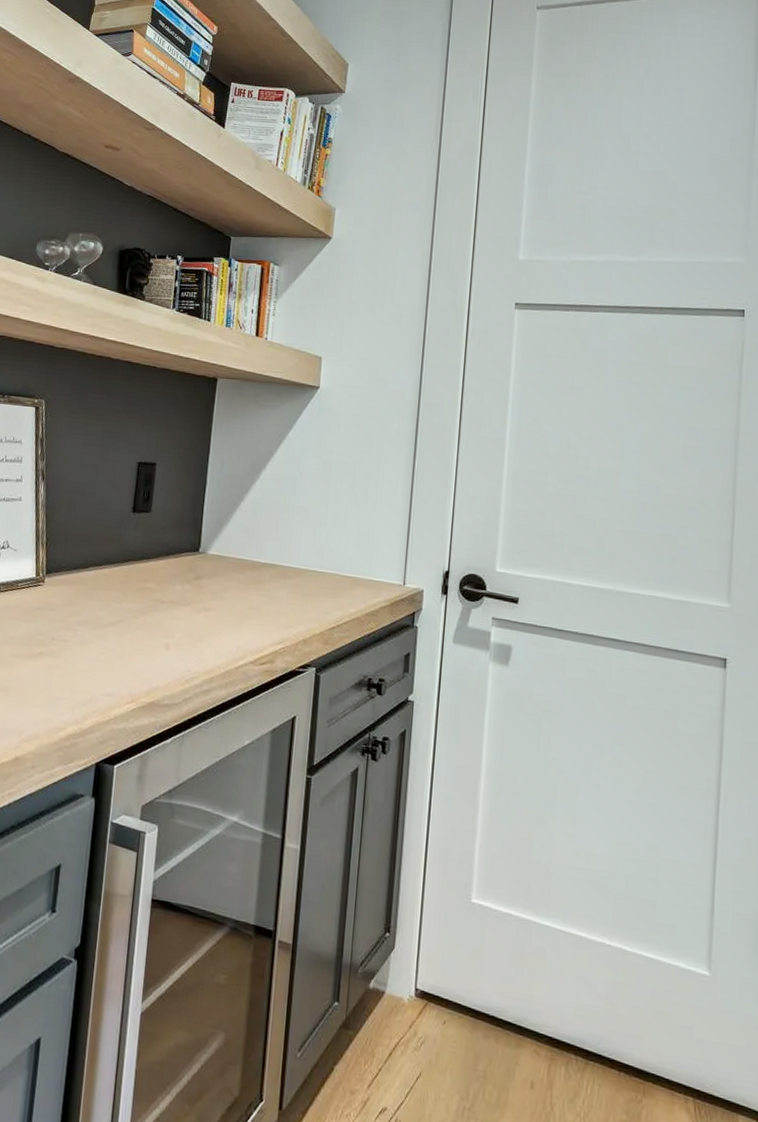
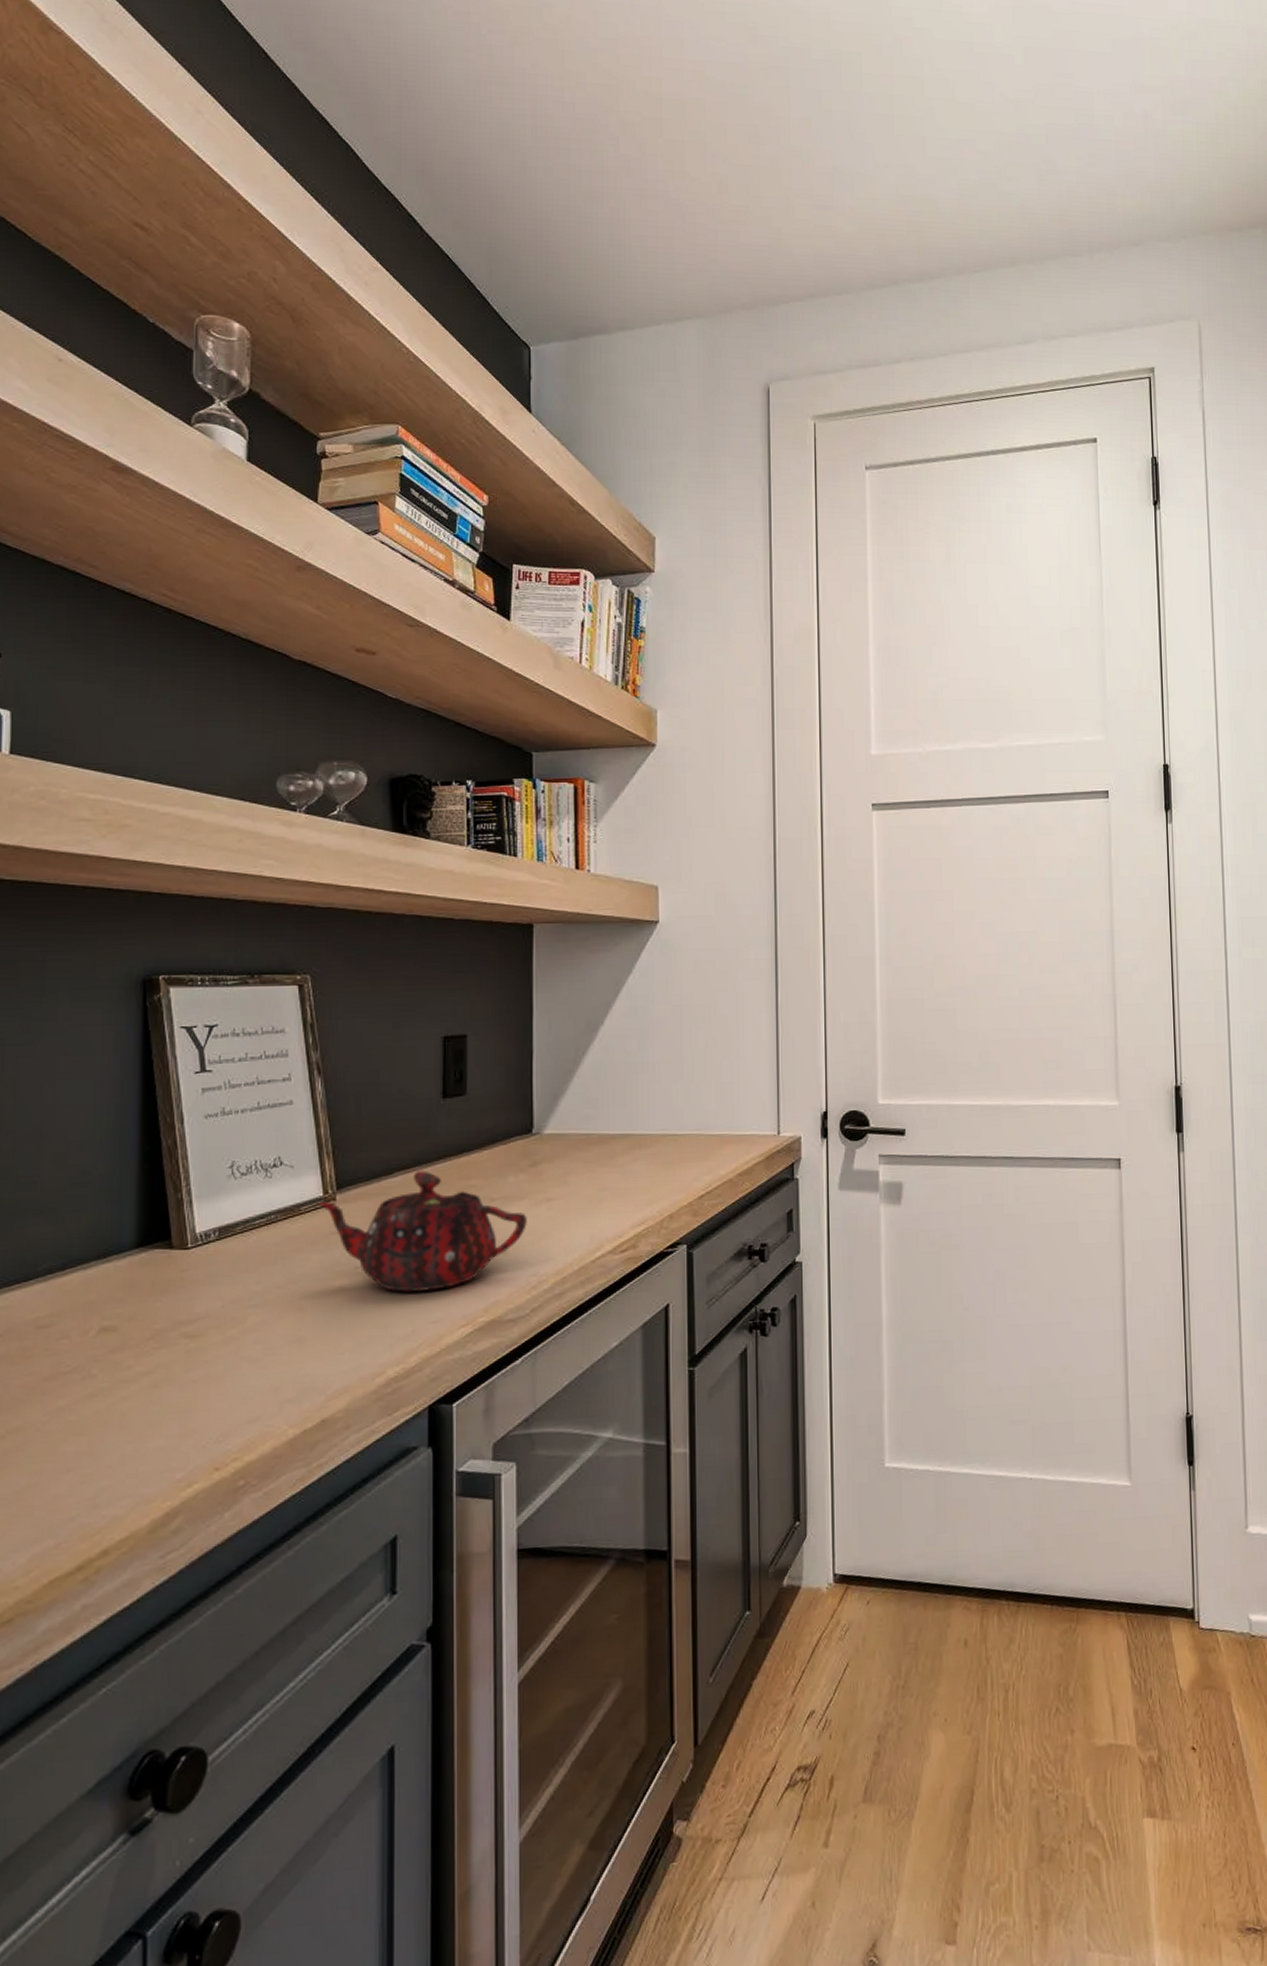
teapot: none [31,569,188,669] -> present [318,1170,527,1293]

